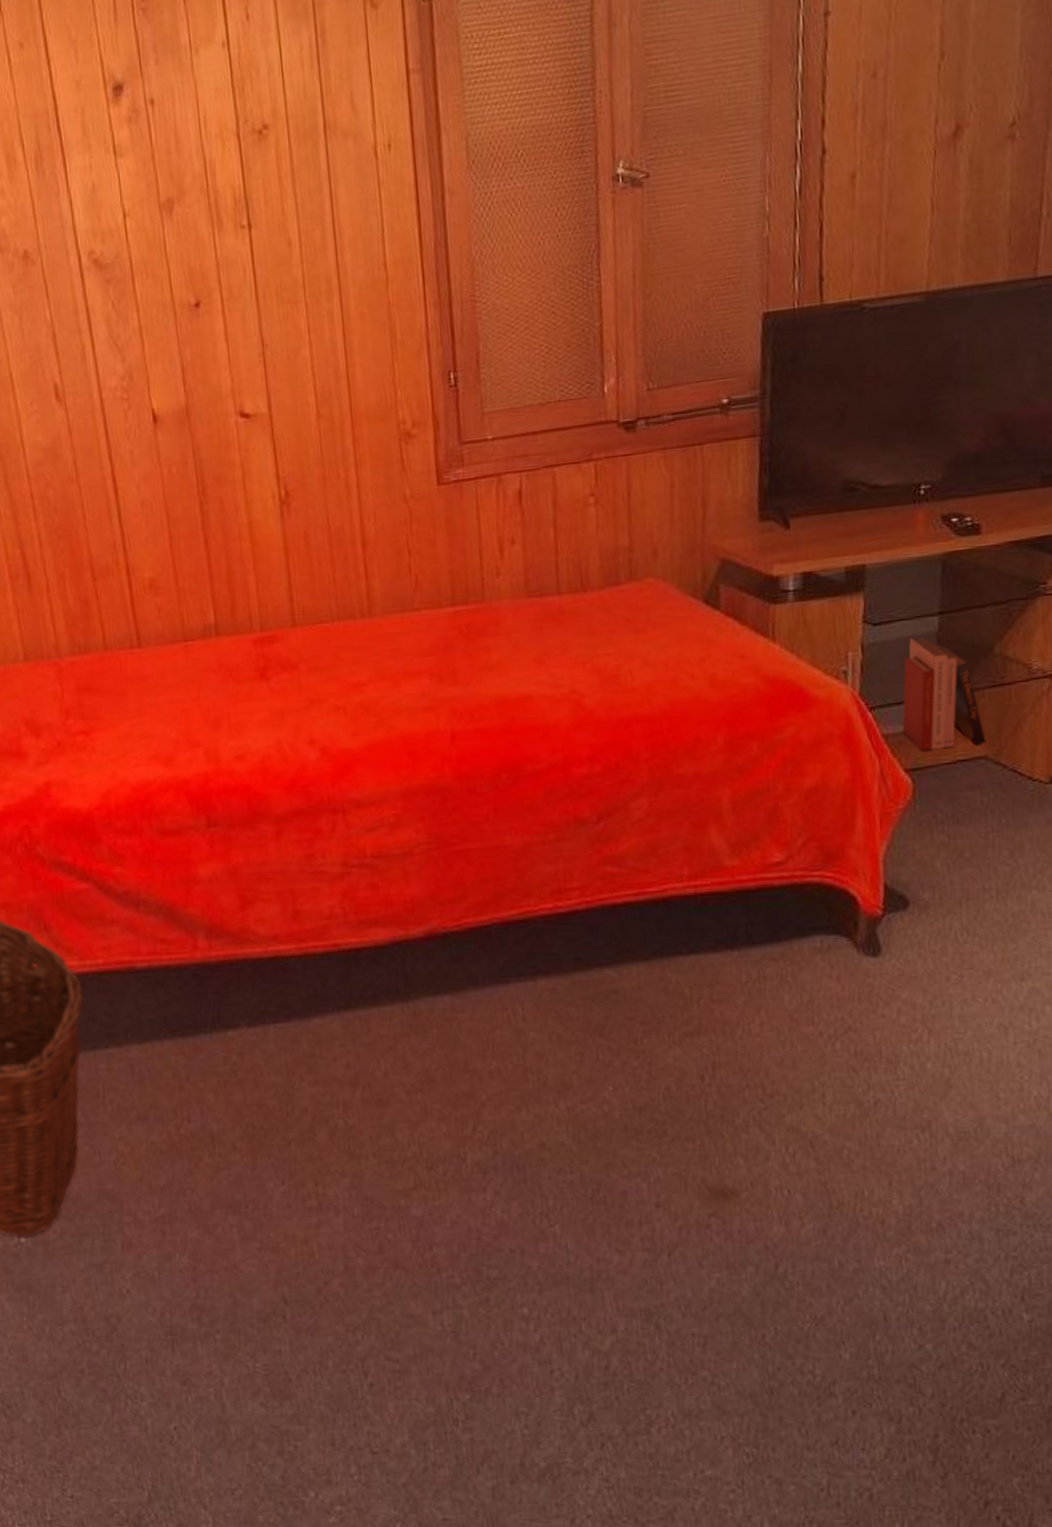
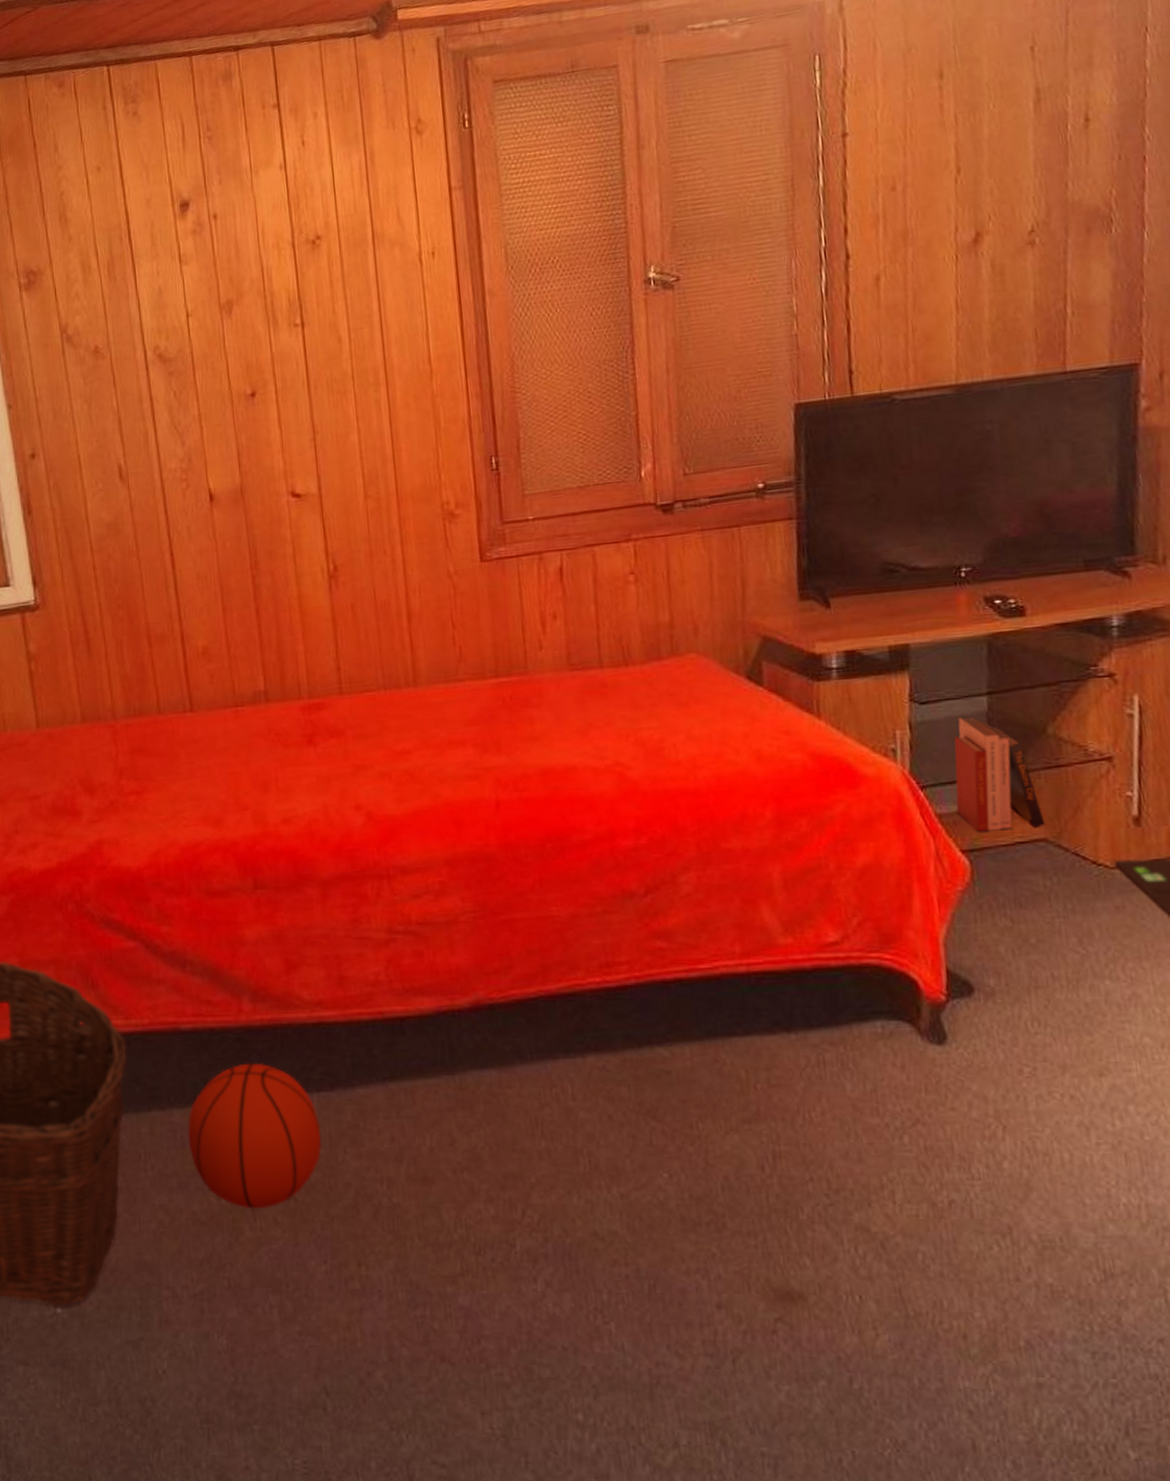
basketball: none [145,997,280,1137] -> present [187,1063,323,1209]

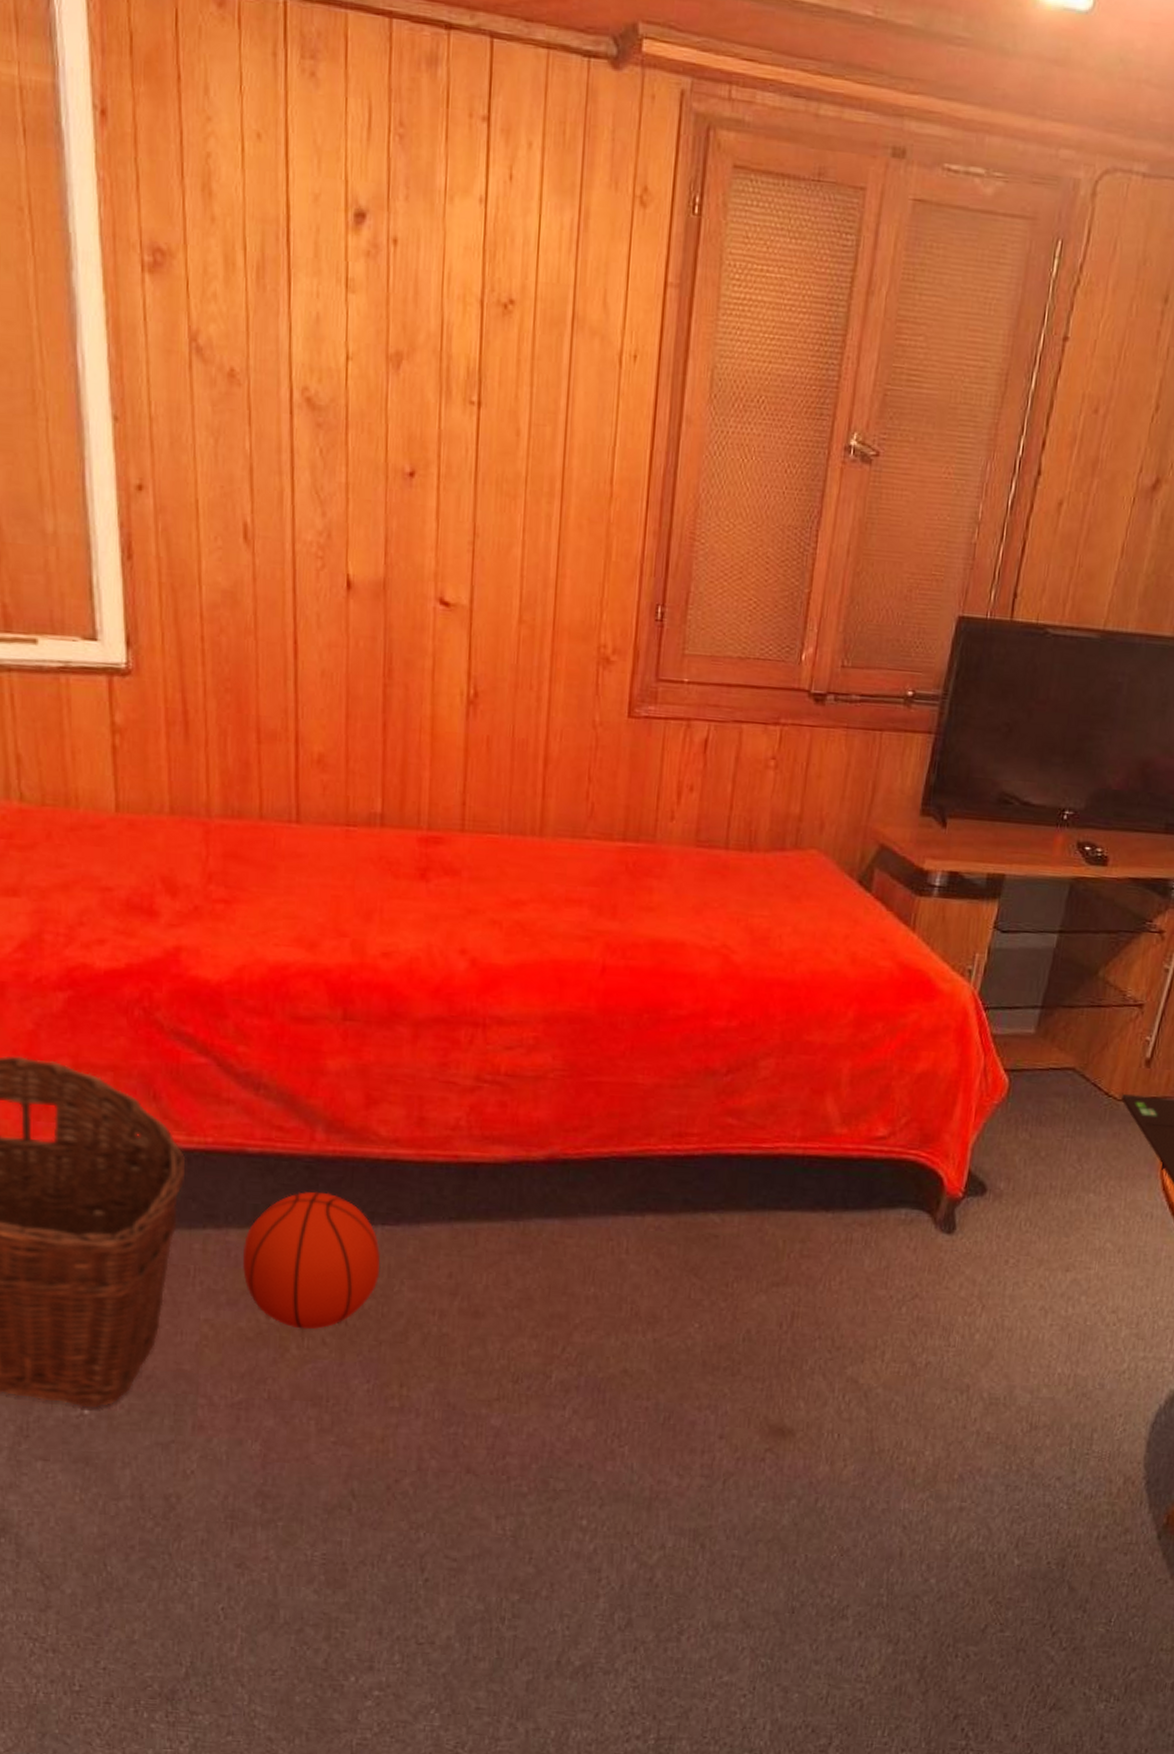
books: present [954,717,1046,832] -> none [1008,950,1077,1058]

